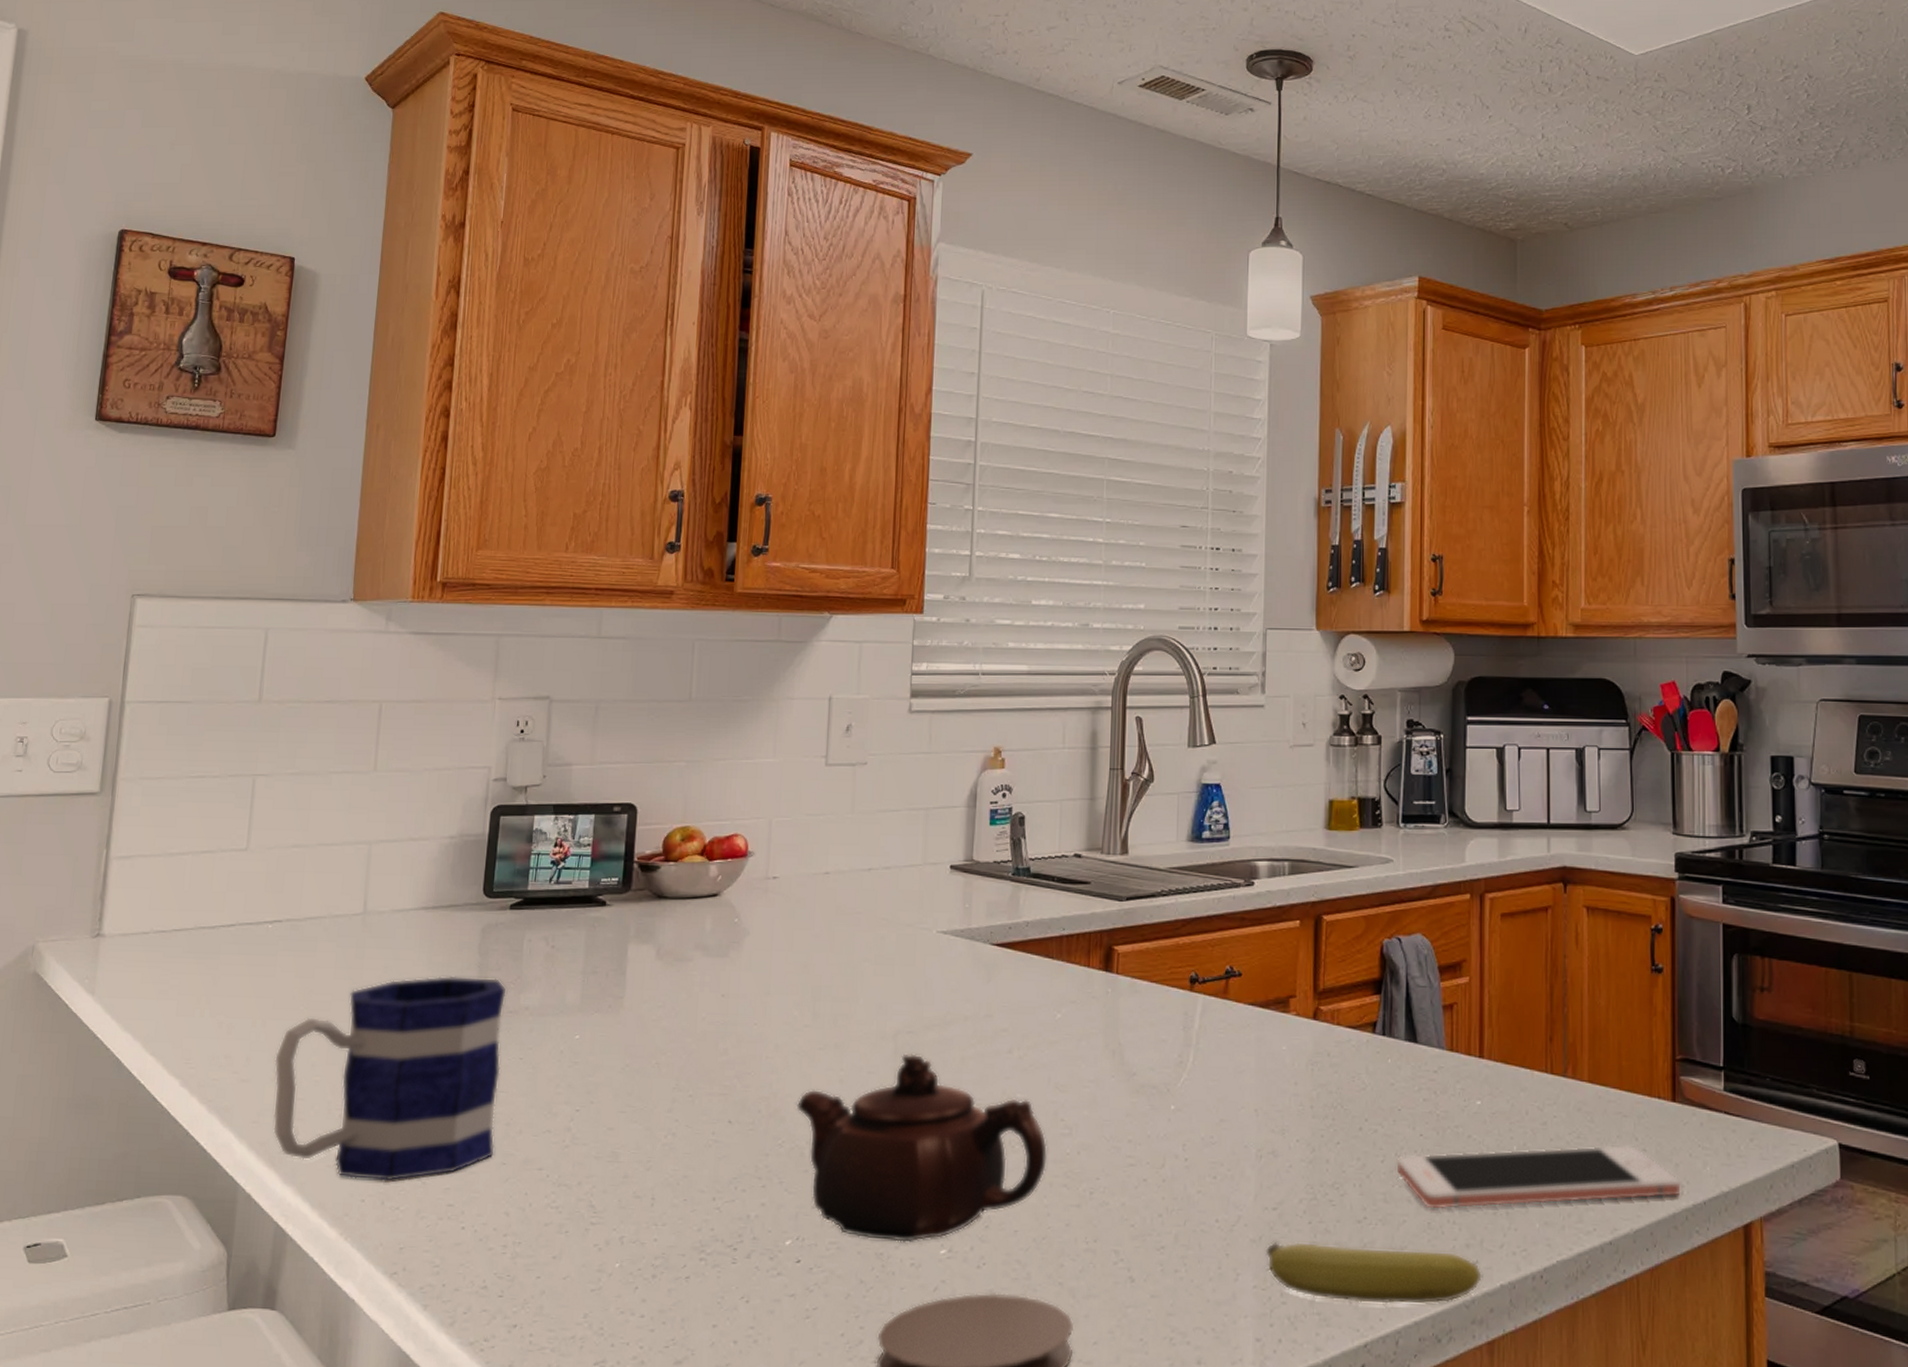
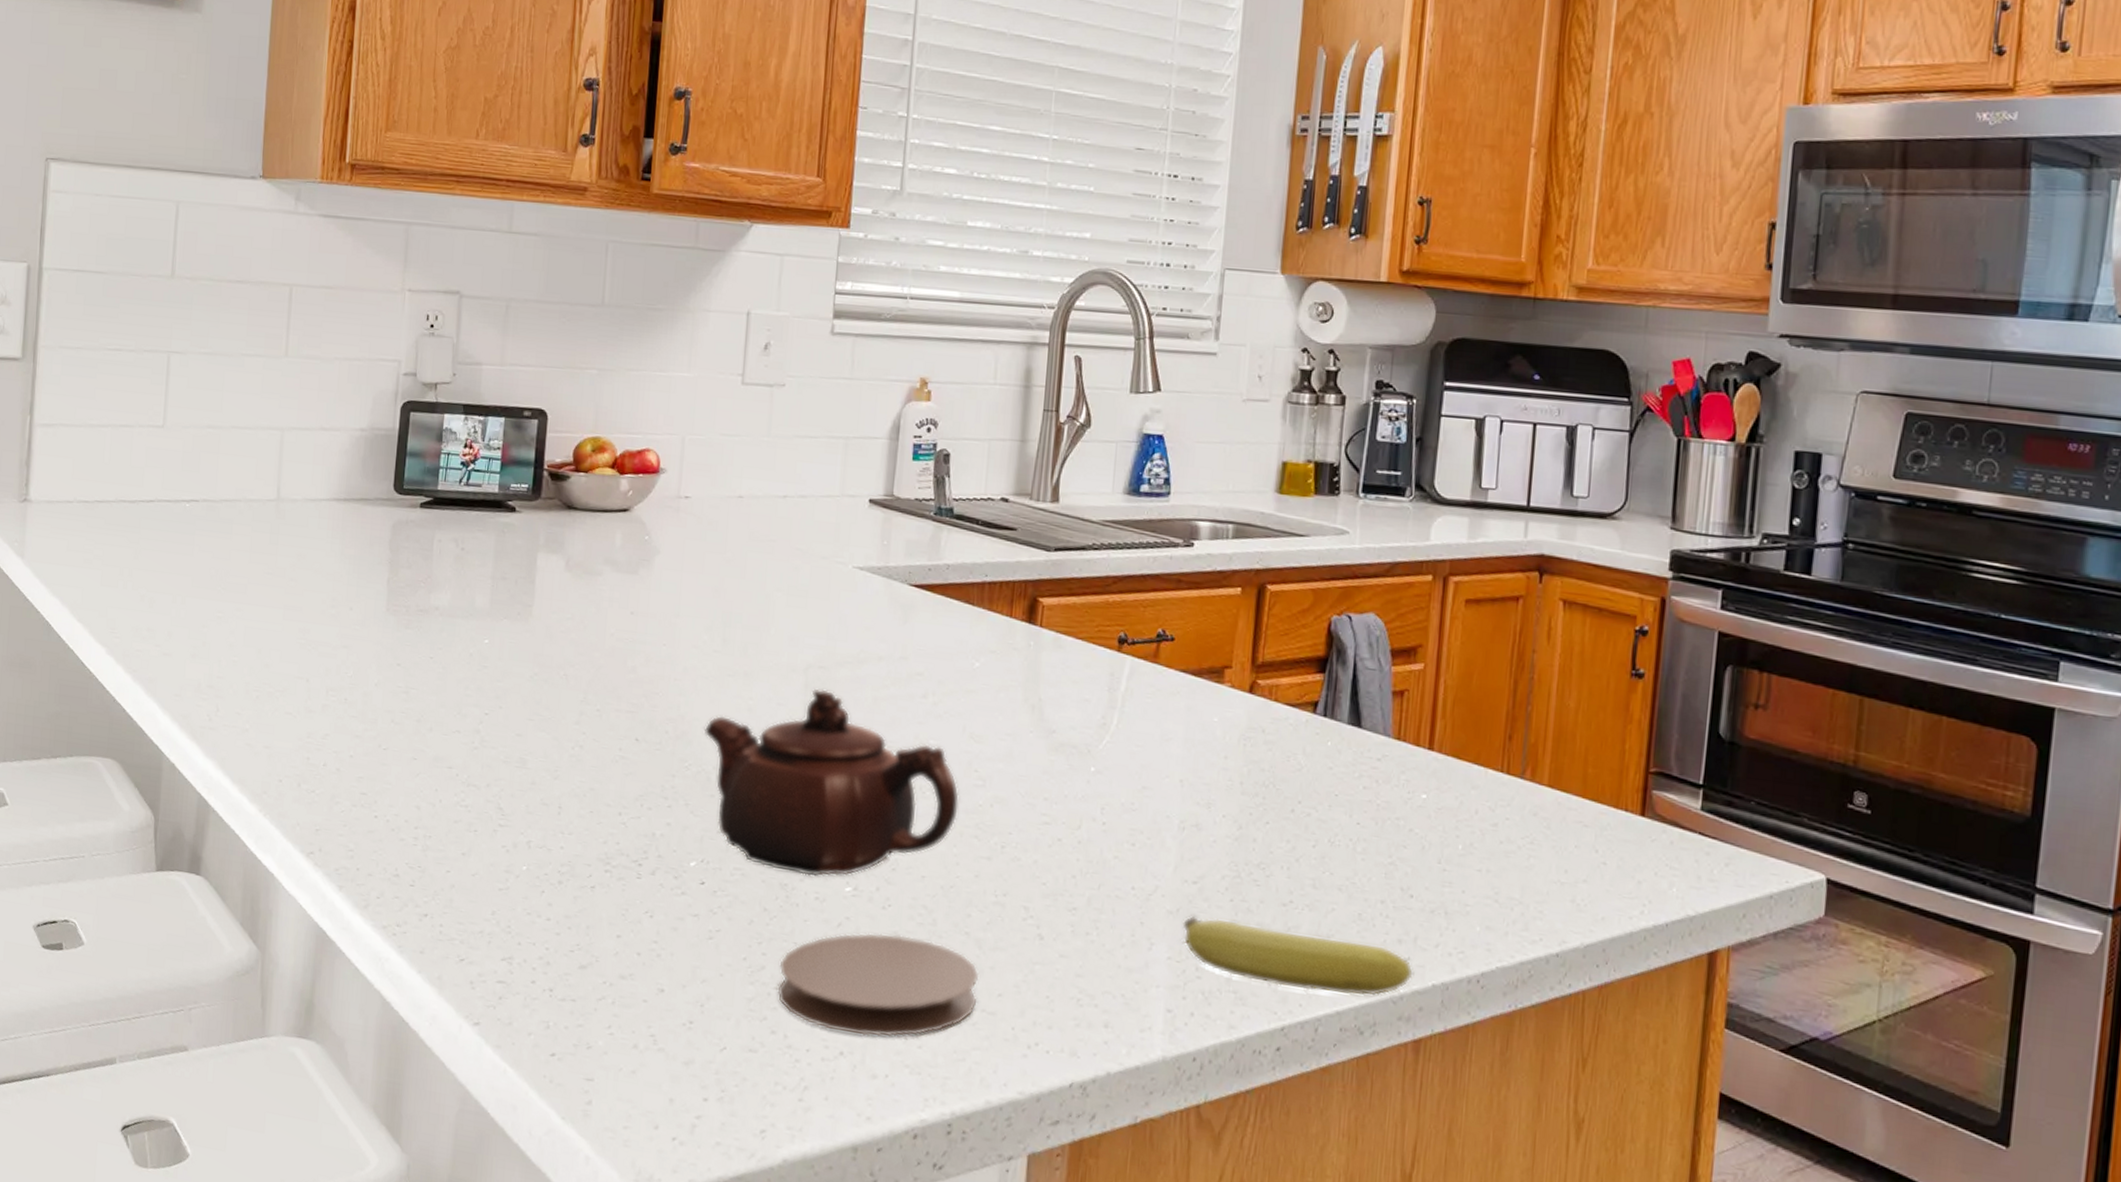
mug: present [273,975,507,1182] -> none [194,568,417,766]
cell phone: present [1395,1144,1682,1211] -> none [1327,842,1644,916]

